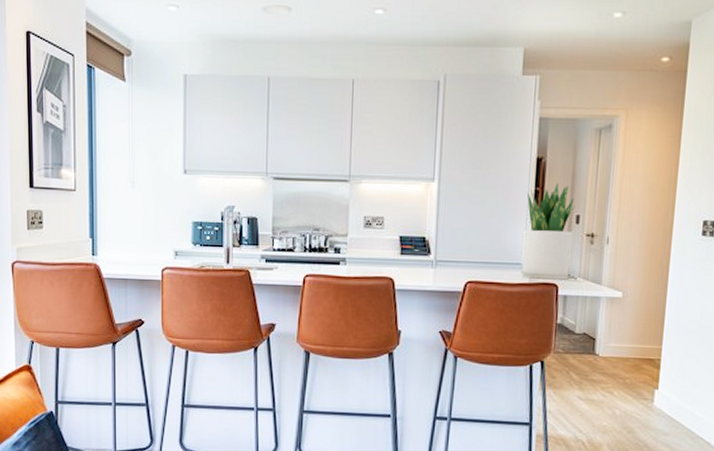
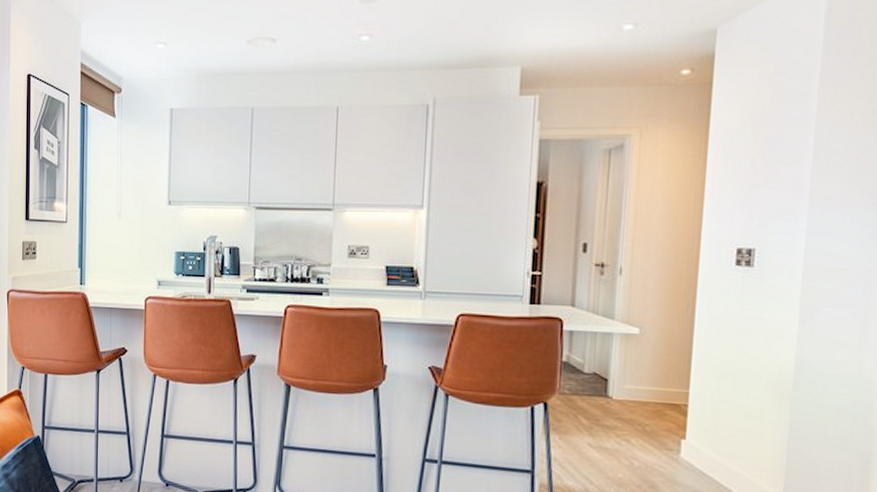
planter: present [521,183,575,280] -> none [519,209,582,314]

